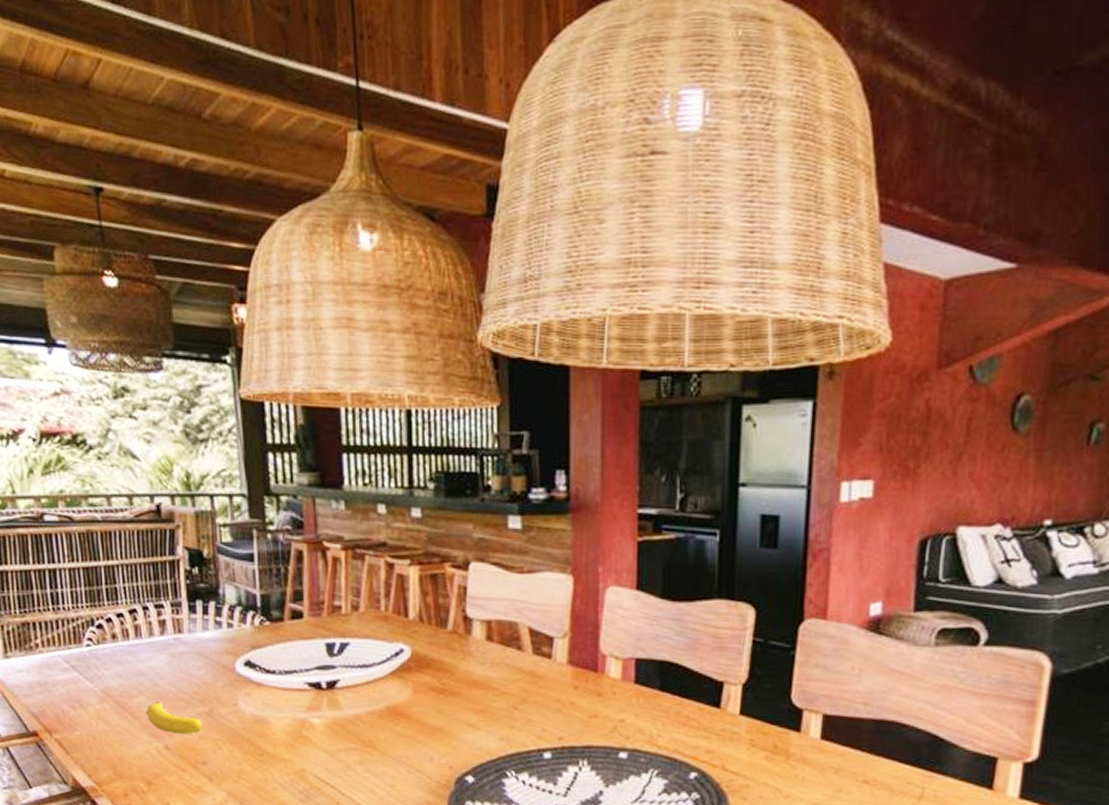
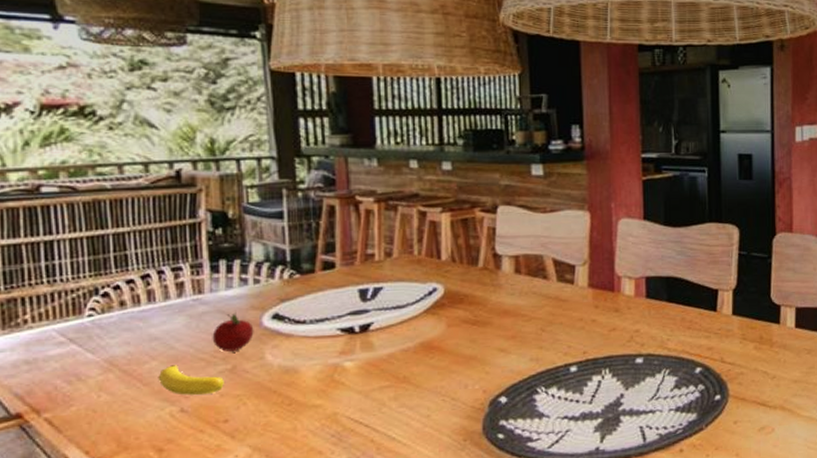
fruit: none [191,655,228,695] -> present [212,312,254,352]

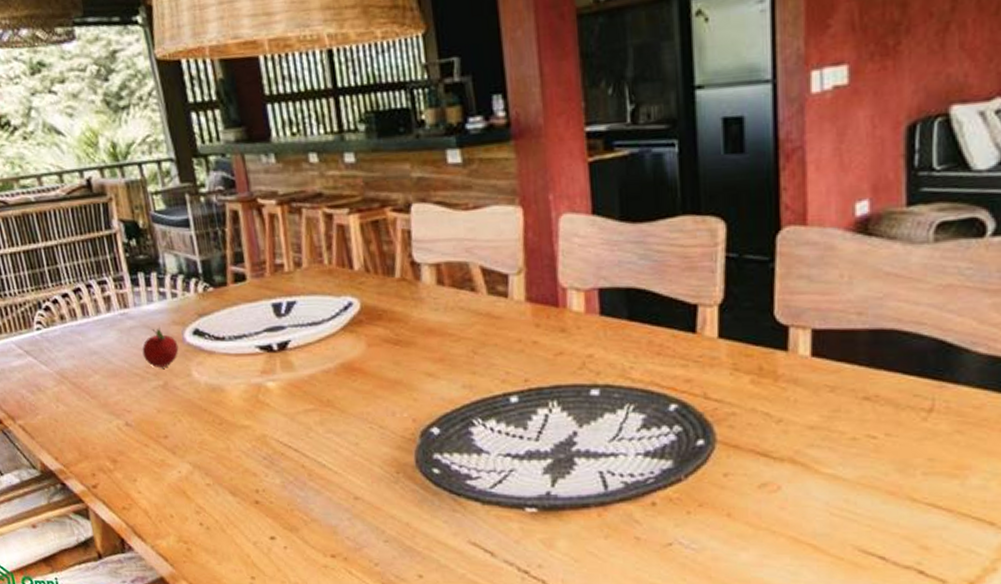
banana: present [158,365,224,395] -> none [102,379,159,409]

